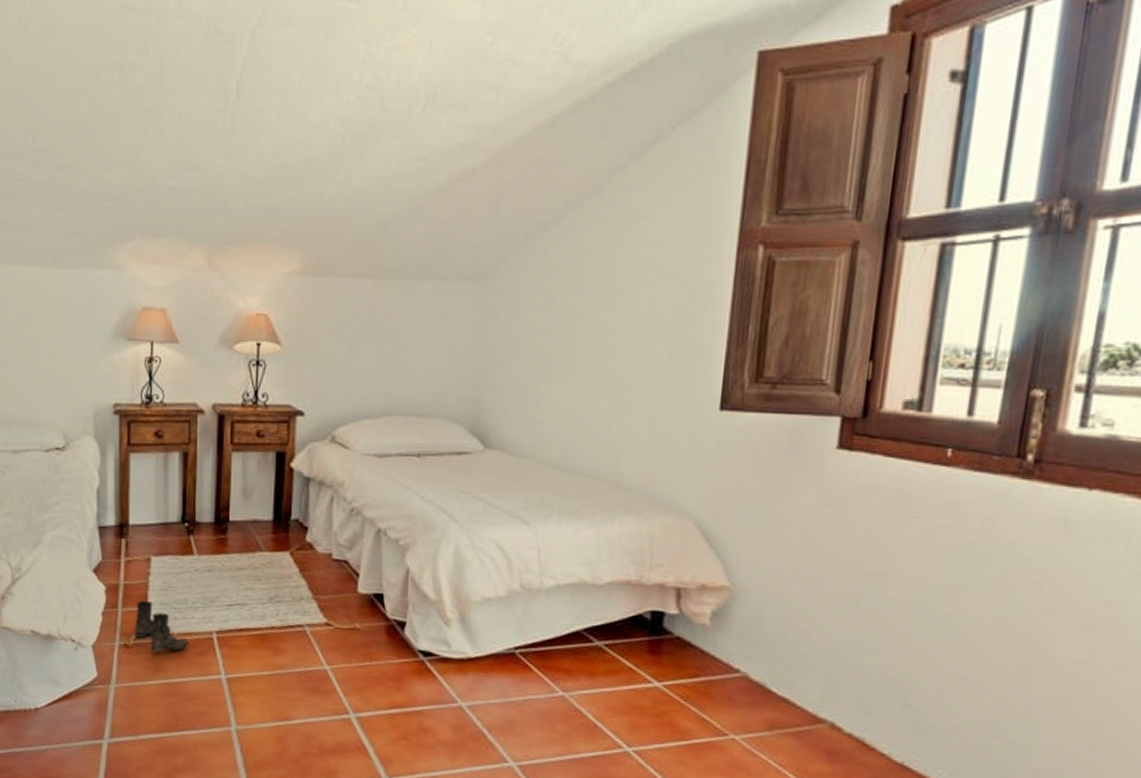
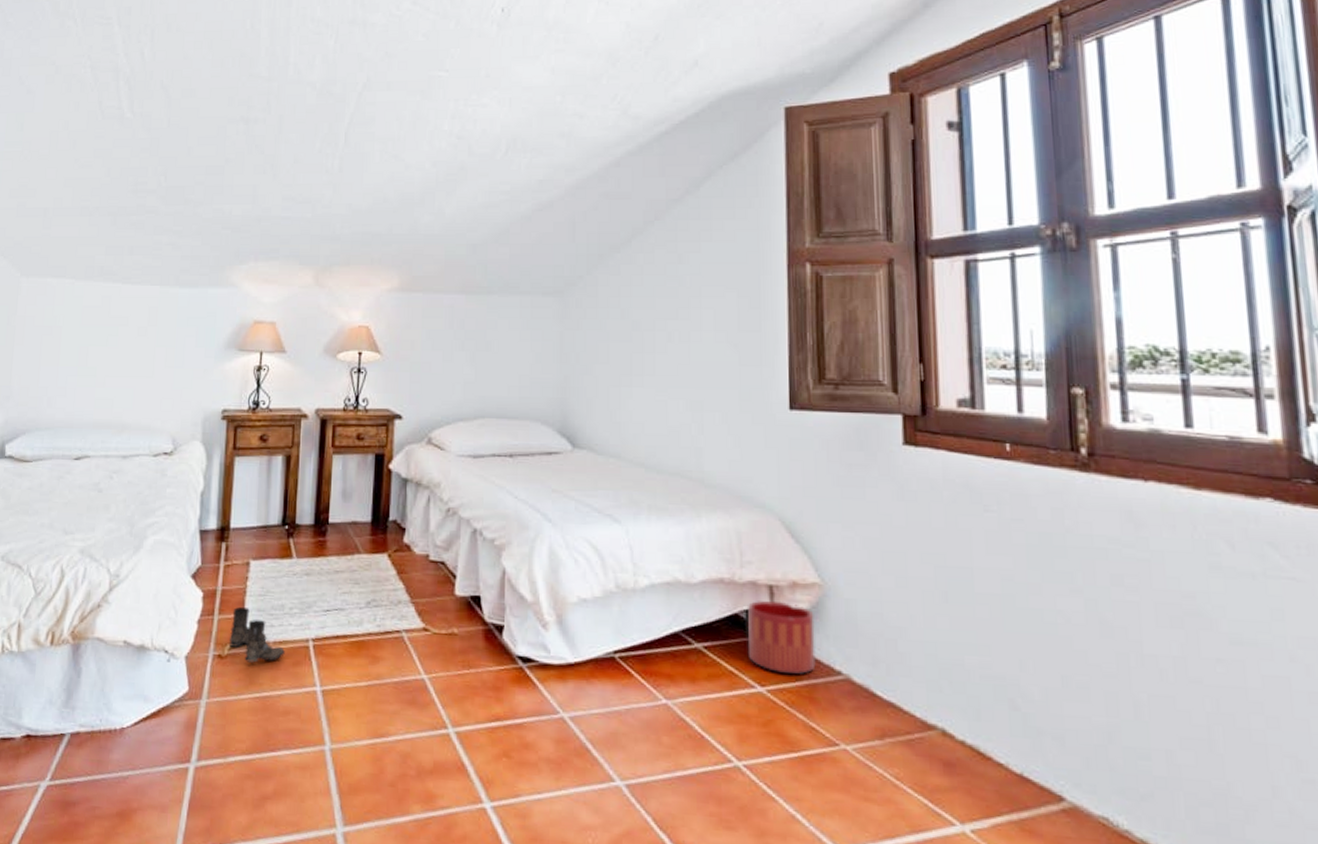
planter: none [649,602,720,671] -> present [746,601,816,674]

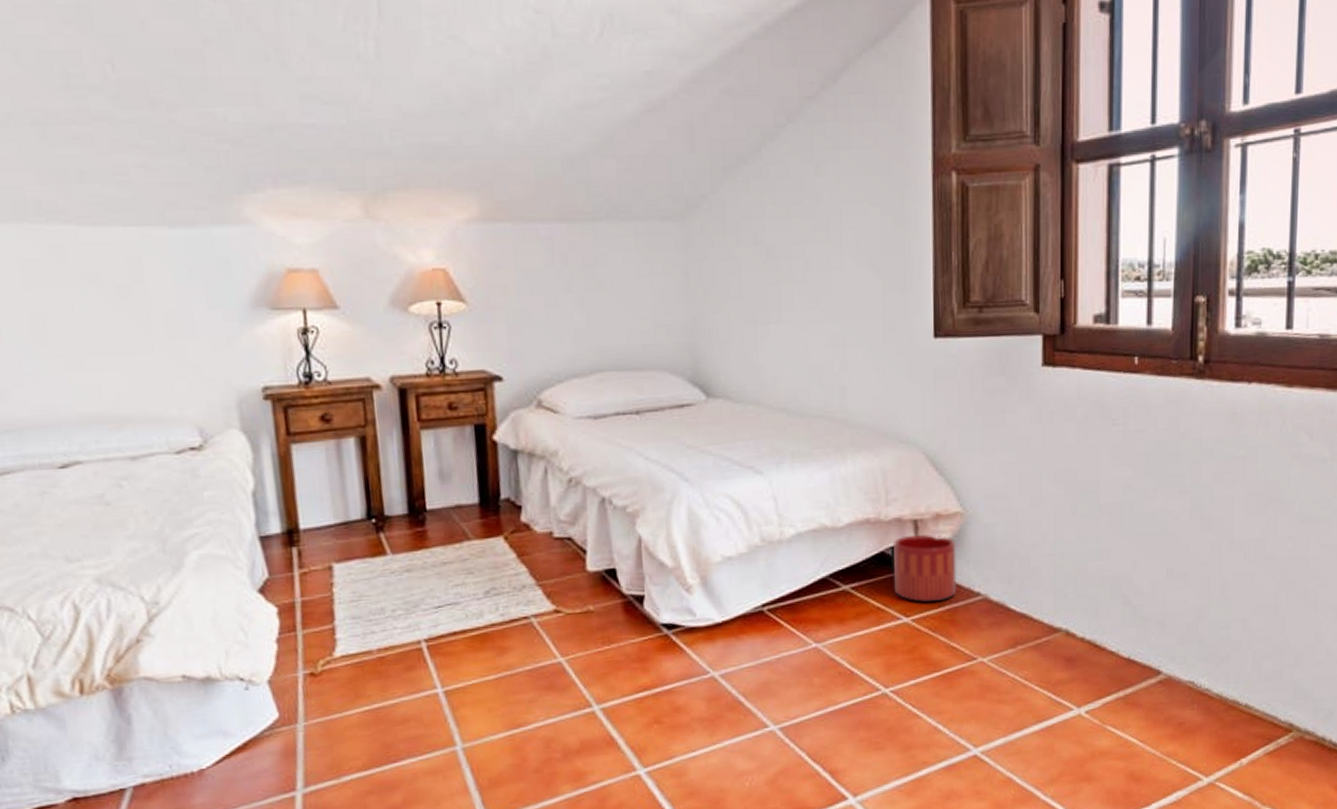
boots: present [230,606,285,663] -> none [320,616,394,676]

